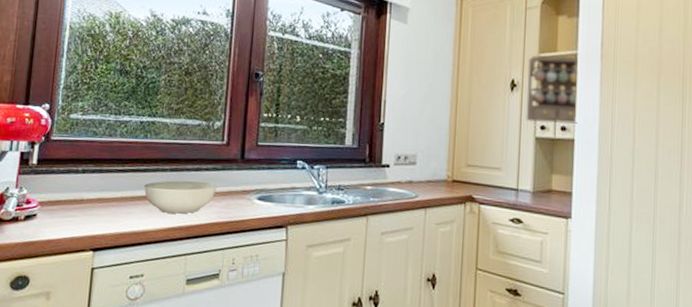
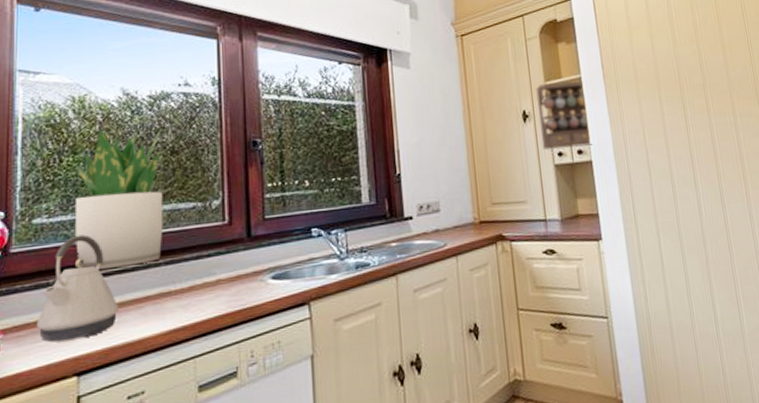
kettle: none [65,133,130,221] -> present [36,234,119,343]
planter: none [101,45,180,168] -> present [72,127,163,271]
bowl: present [144,180,217,214] -> none [134,270,223,314]

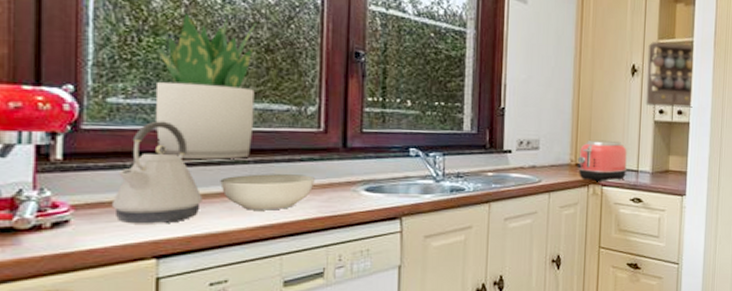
bowl: none [134,270,223,314] -> present [220,174,315,210]
toaster: none [480,191,535,238] -> present [577,139,628,182]

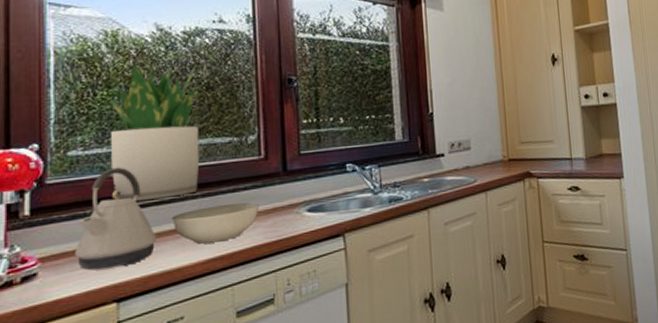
toaster: present [577,139,628,182] -> none [509,131,561,175]
spice rack: present [645,41,694,108] -> none [565,27,617,93]

